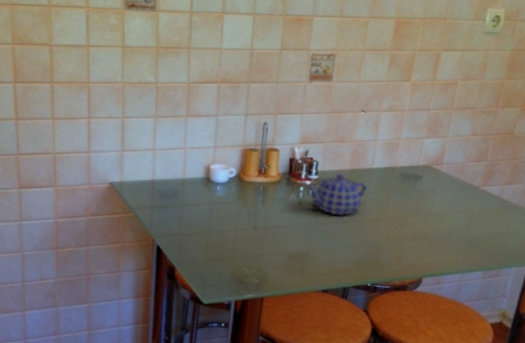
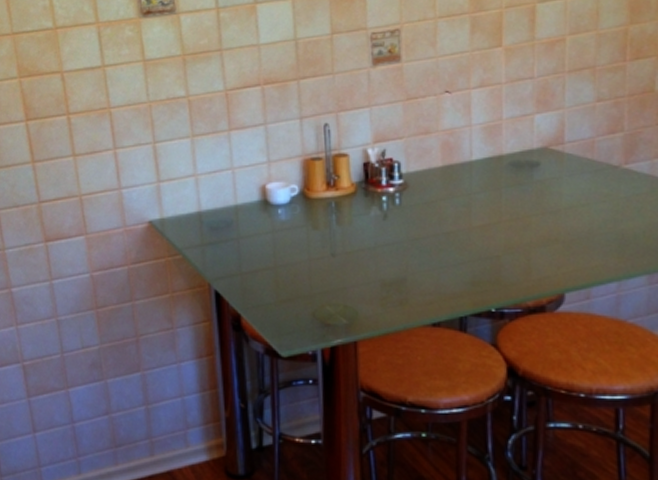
teapot: present [306,173,368,216] -> none [390,172,470,226]

